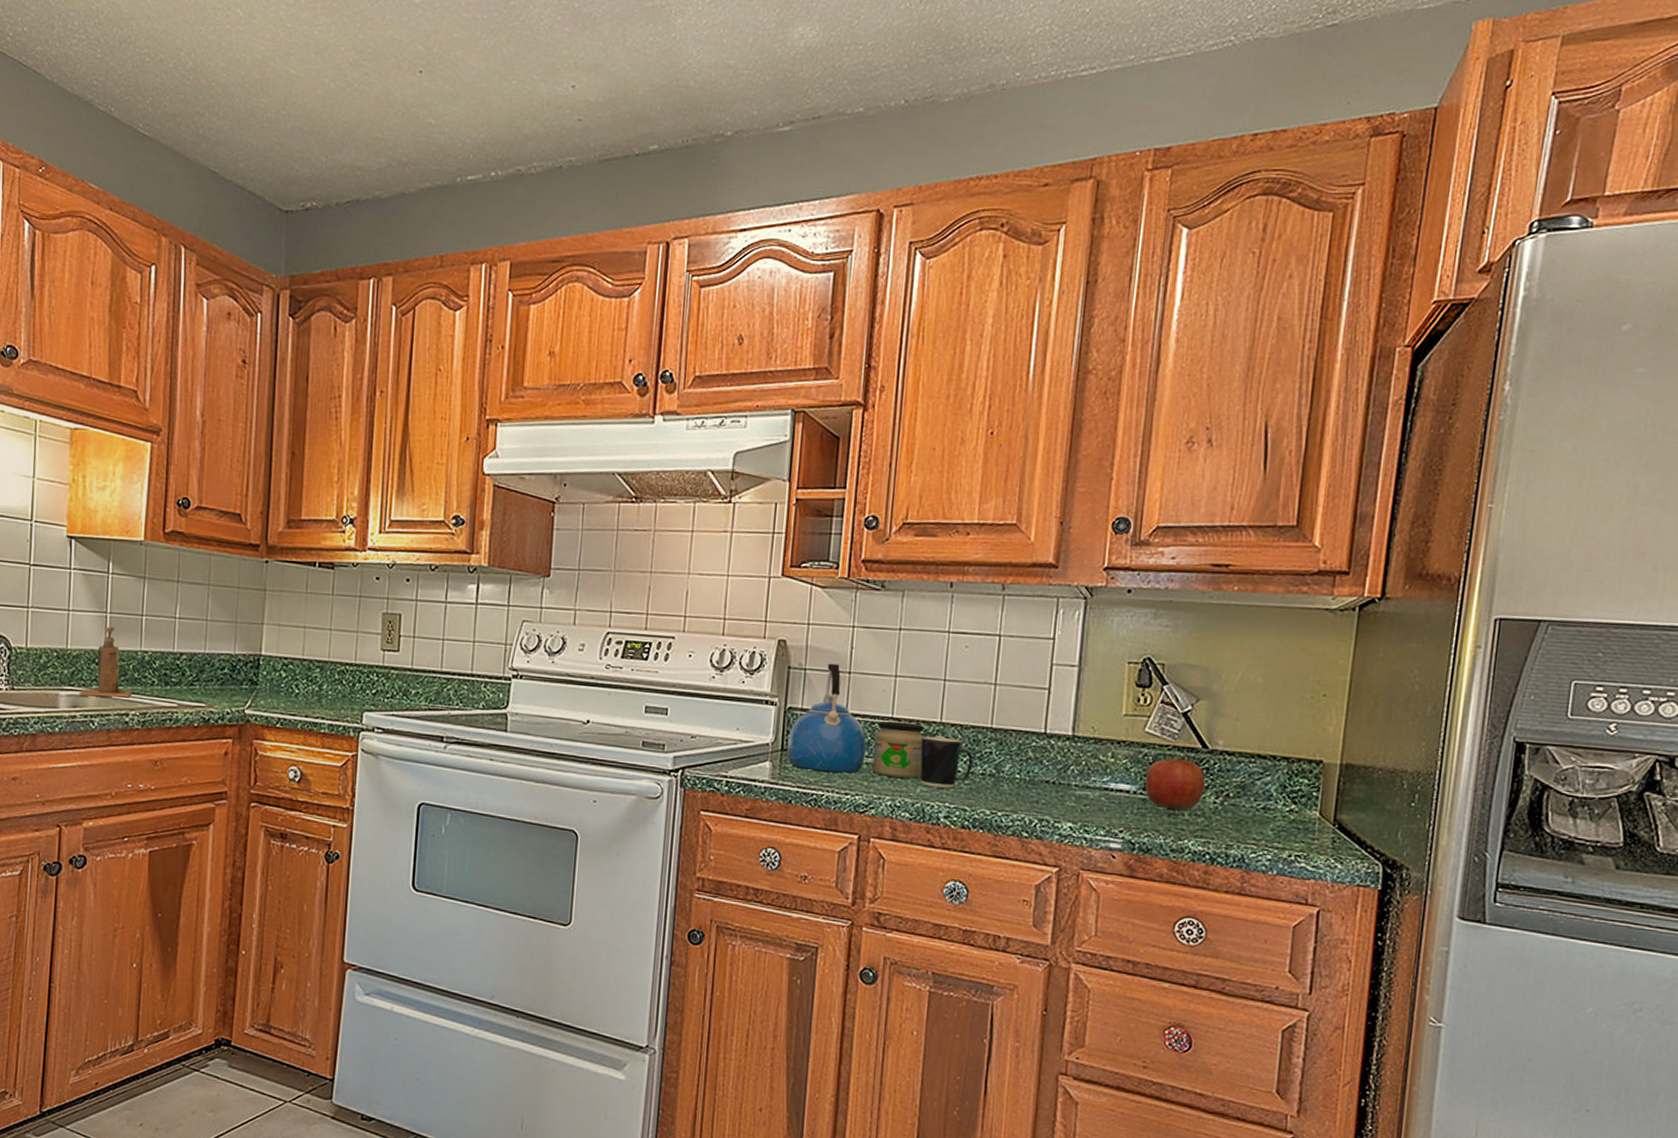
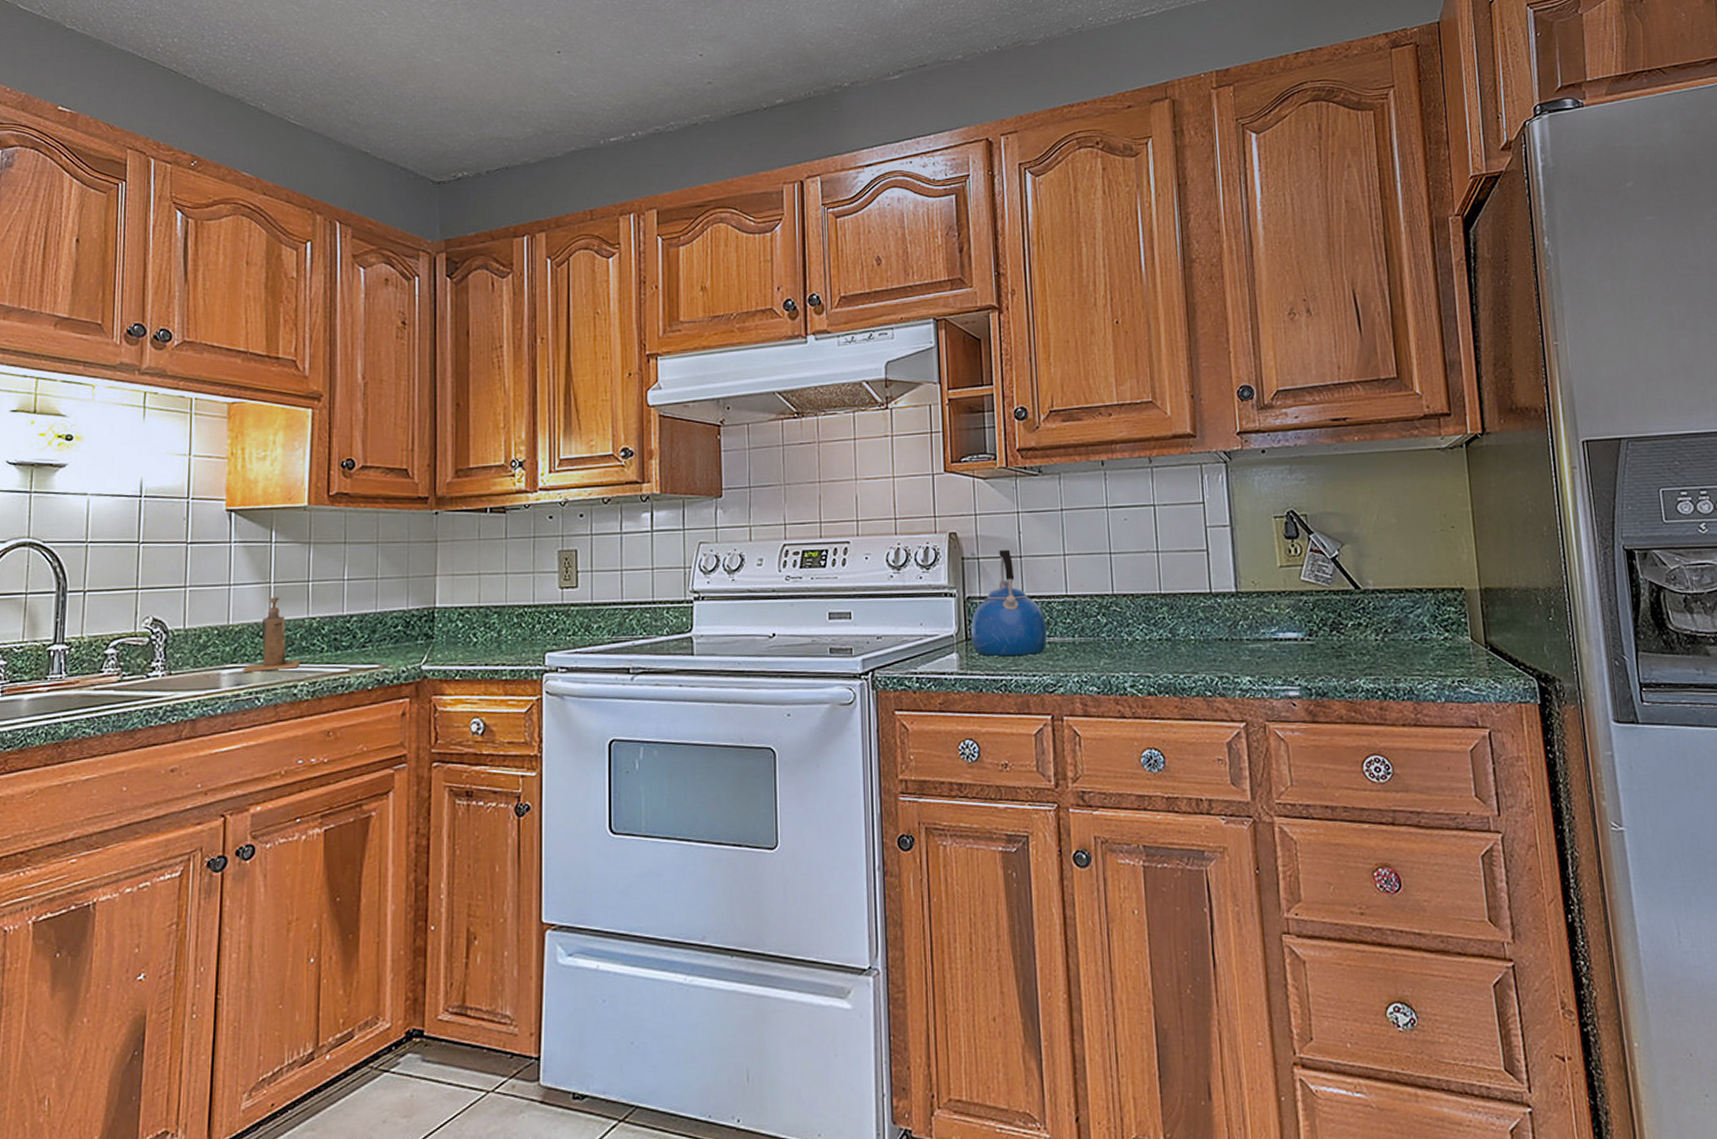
jar: present [872,720,924,779] -> none [1053,598,1102,653]
mug: present [919,736,974,789] -> none [1096,608,1150,659]
fruit: present [1144,754,1206,811] -> none [1309,597,1365,652]

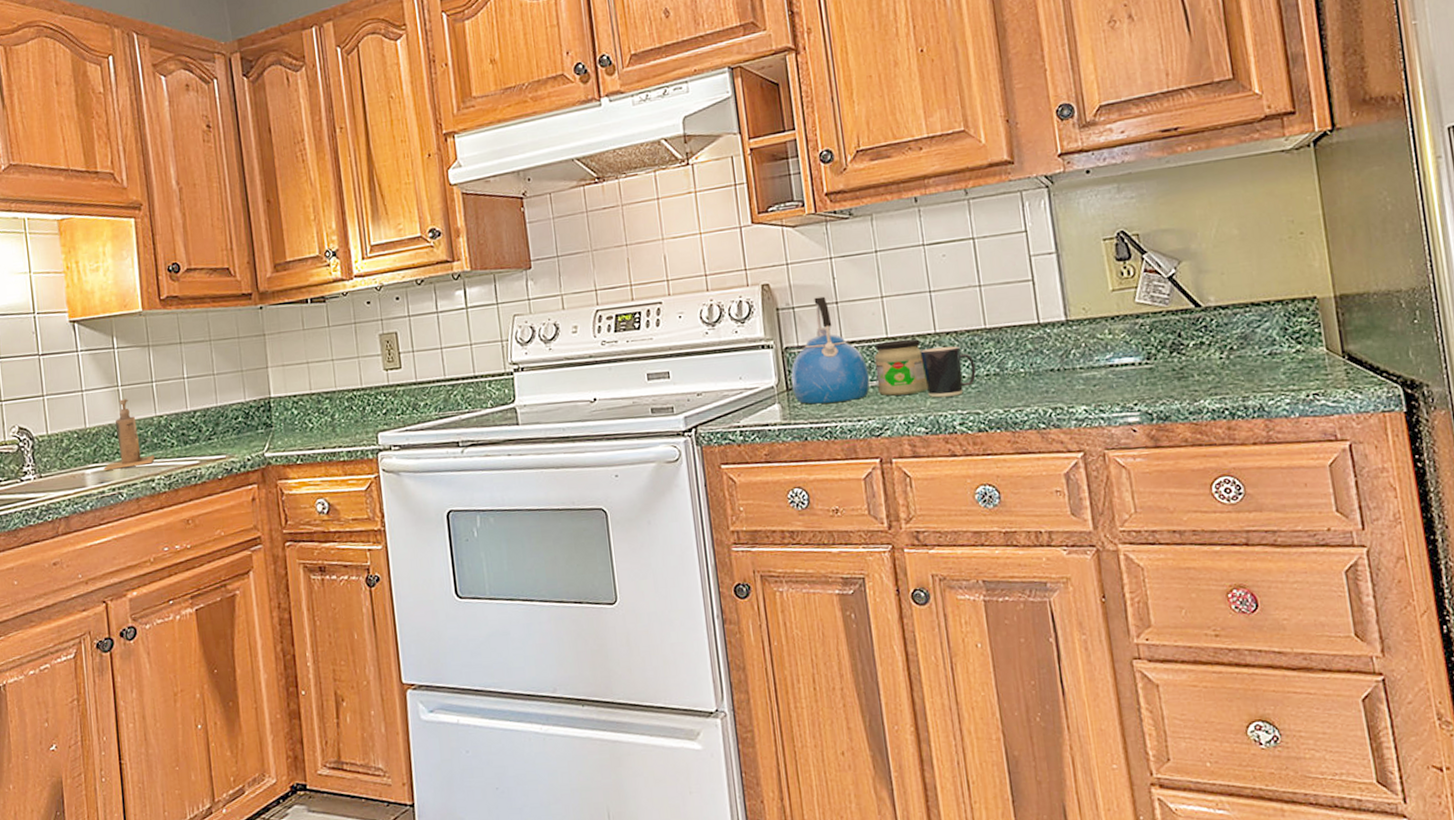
jar: none [1053,598,1102,653] -> present [874,339,928,396]
mug: none [1096,608,1150,659] -> present [918,346,976,398]

